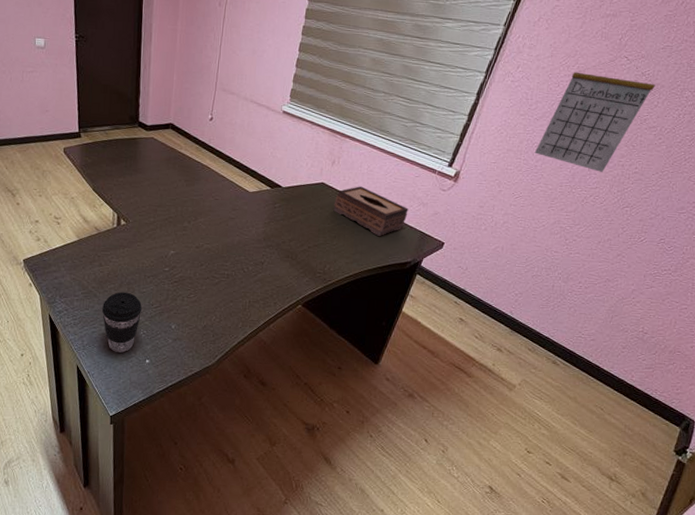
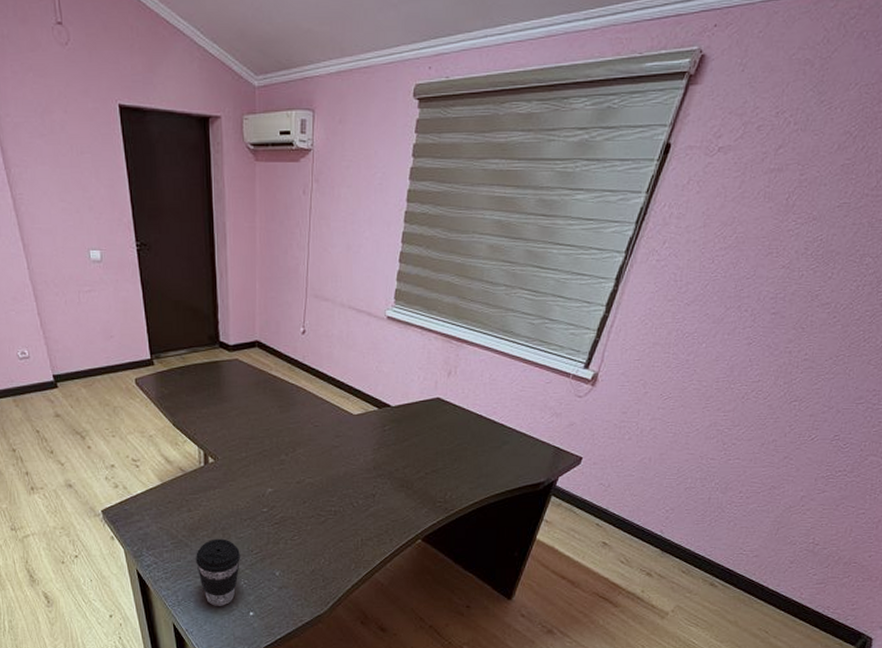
tissue box: present [333,186,408,237] -> none [452,399,539,456]
calendar: present [534,56,655,172] -> none [685,219,829,362]

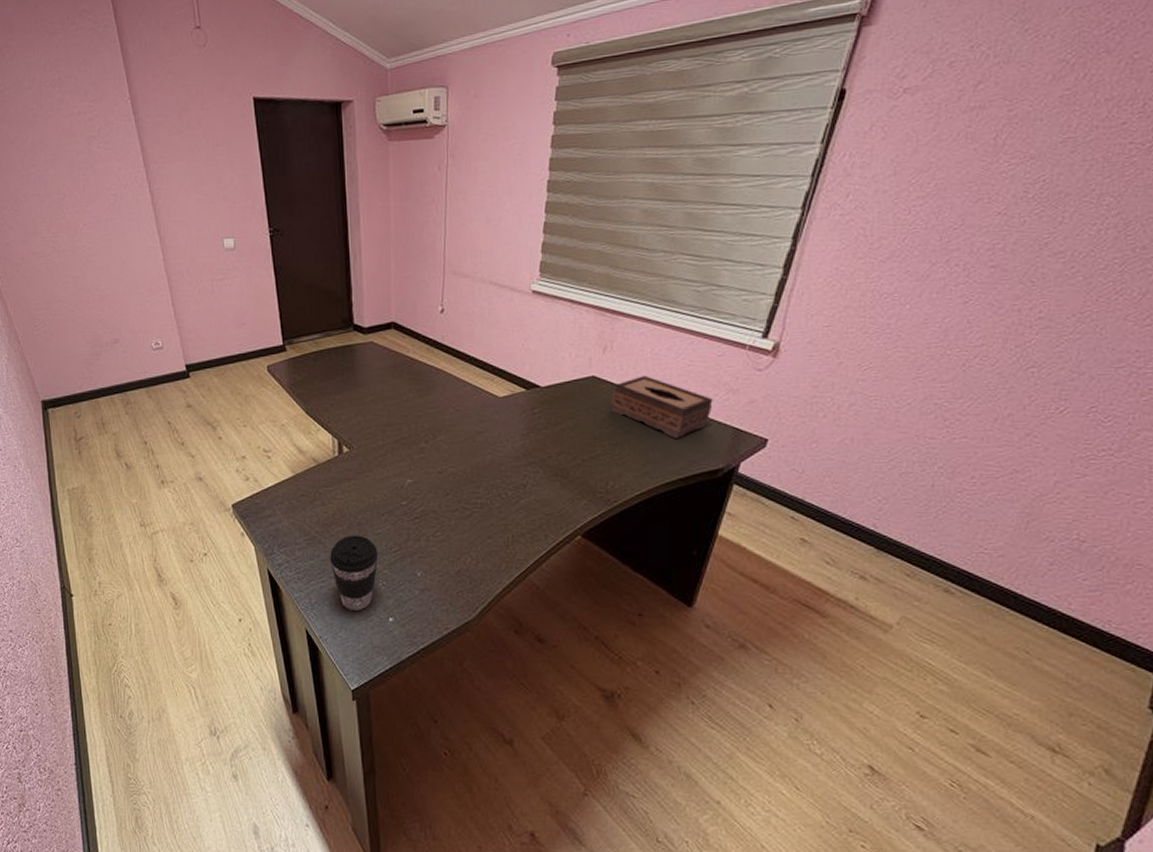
tissue box: none [452,399,539,456] -> present [611,375,713,439]

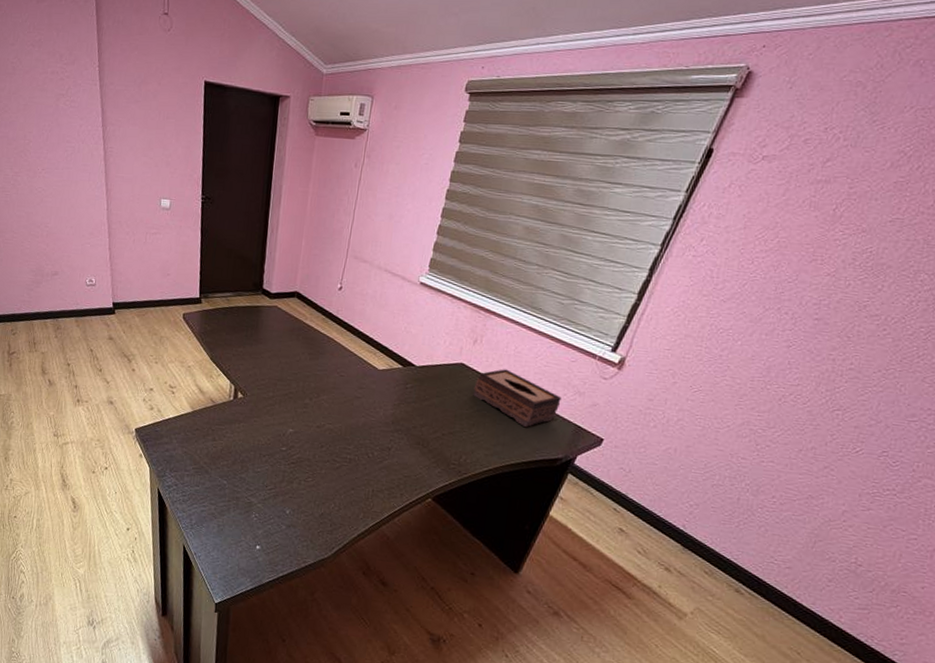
coffee cup: present [329,535,378,610] -> none [212,469,255,536]

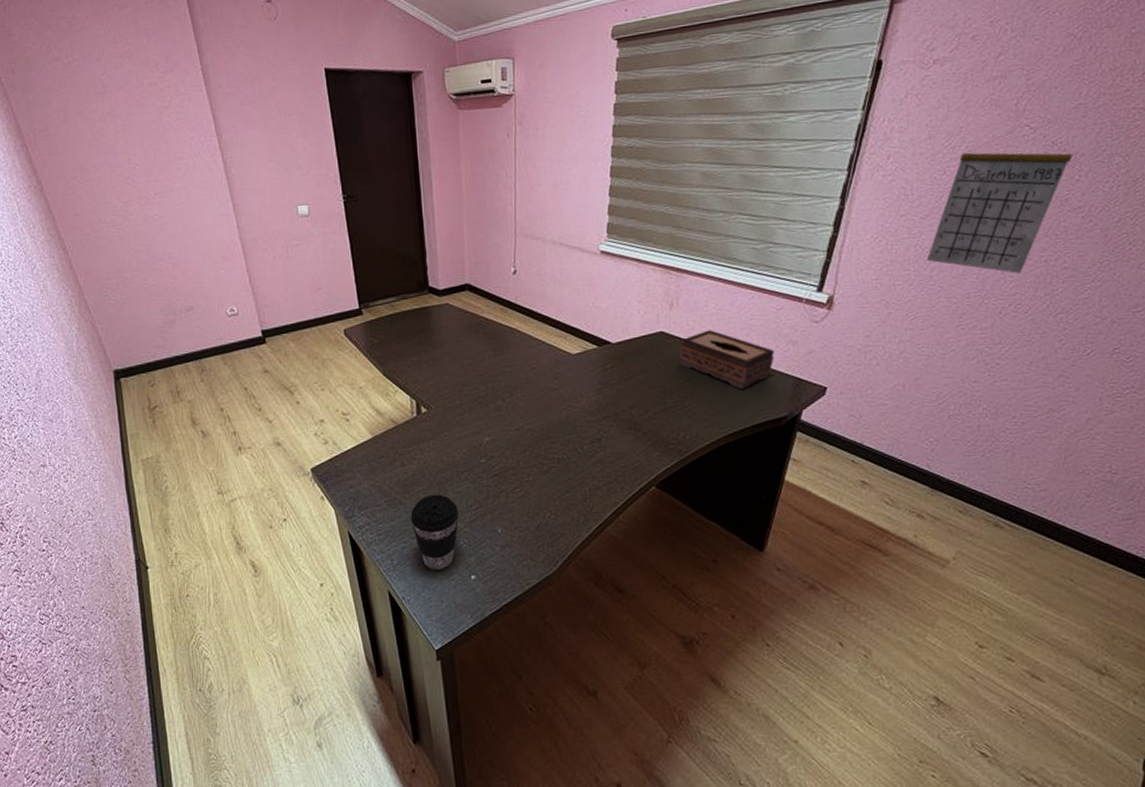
coffee cup: none [212,469,255,536] -> present [410,494,459,570]
calendar: none [719,229,880,367] -> present [926,124,1073,274]

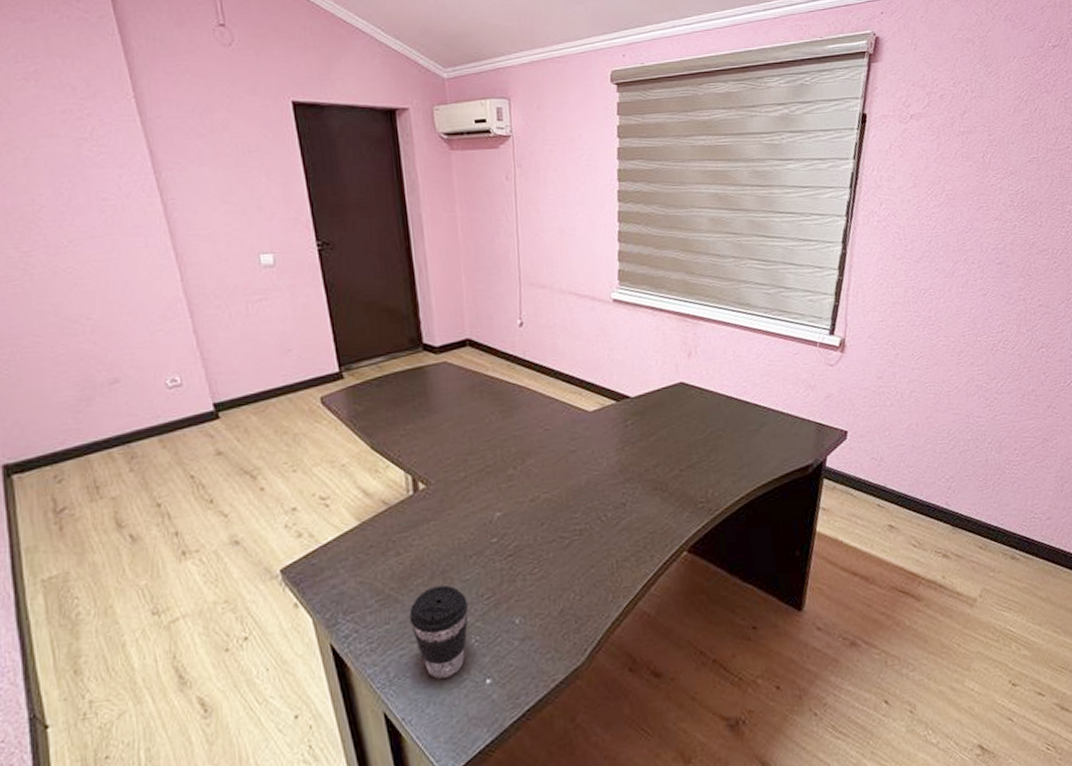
tissue box: present [679,330,775,390] -> none [701,378,796,440]
calendar: present [926,124,1073,274] -> none [924,175,1034,312]

